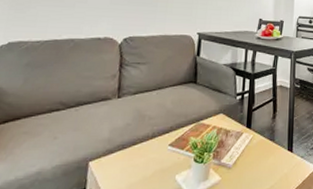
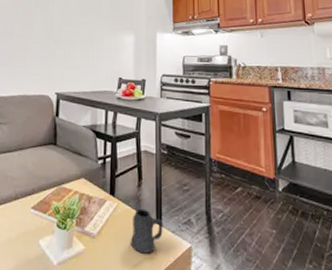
mug: none [263,138,294,179] -> present [130,208,163,254]

